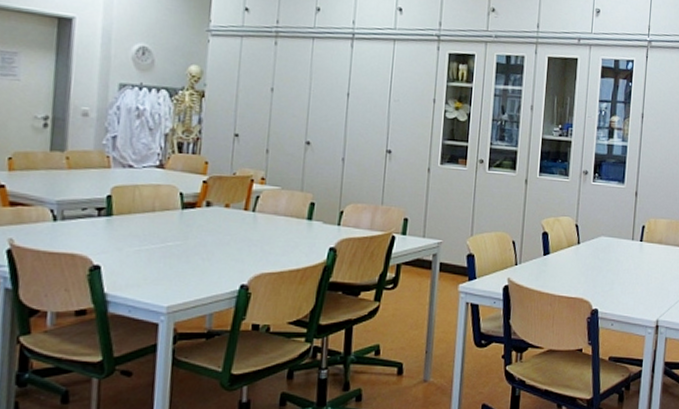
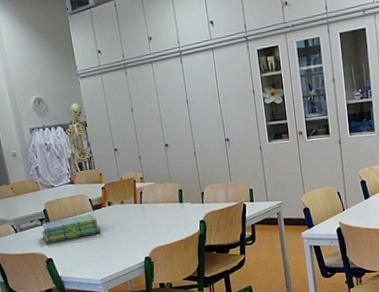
stack of books: none [94,212,186,244] -> present [41,213,101,243]

